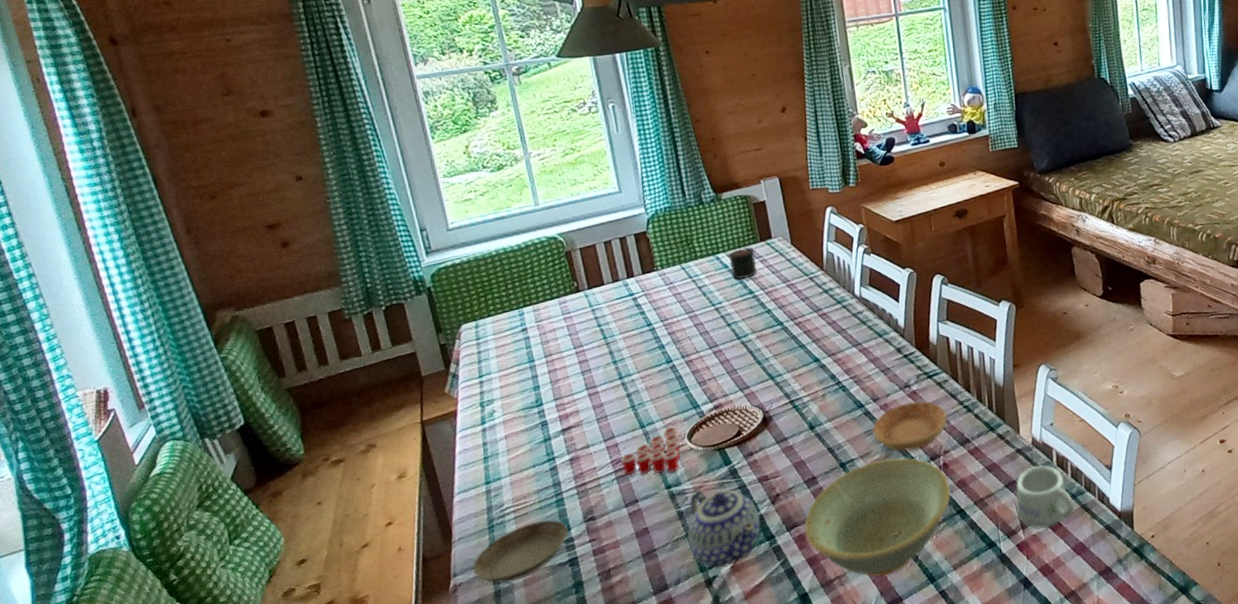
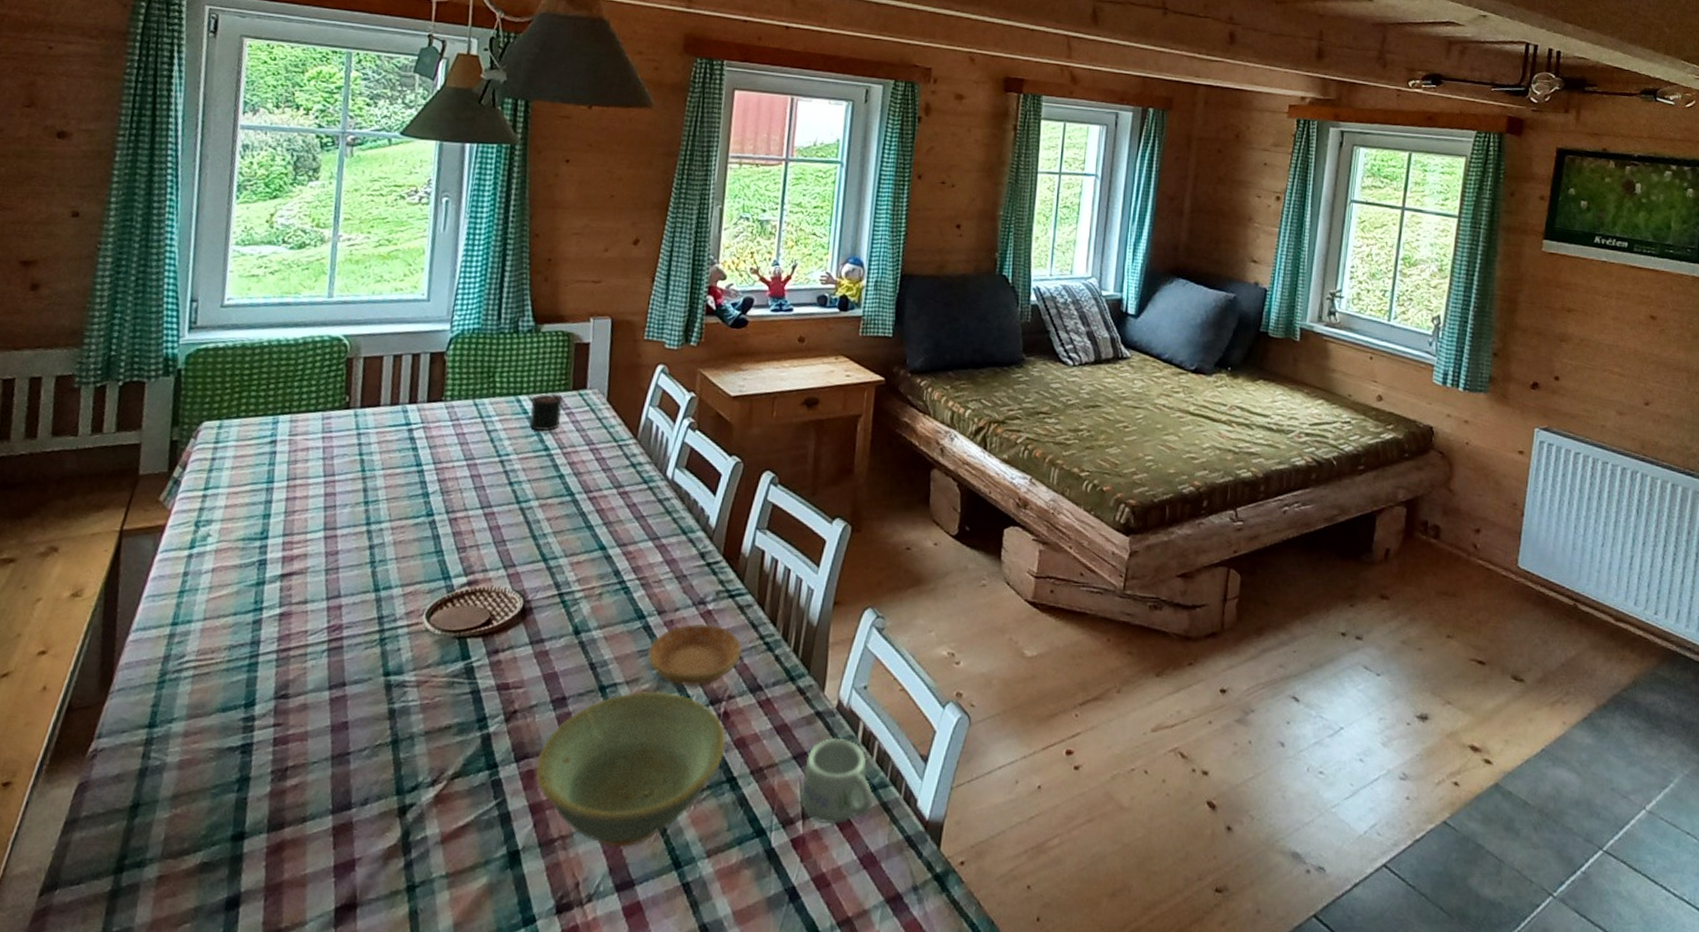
saucer: present [472,519,568,583] -> none [122,686,252,760]
cup: present [620,426,680,476] -> none [338,597,417,656]
teapot: present [687,489,761,569] -> none [390,684,487,794]

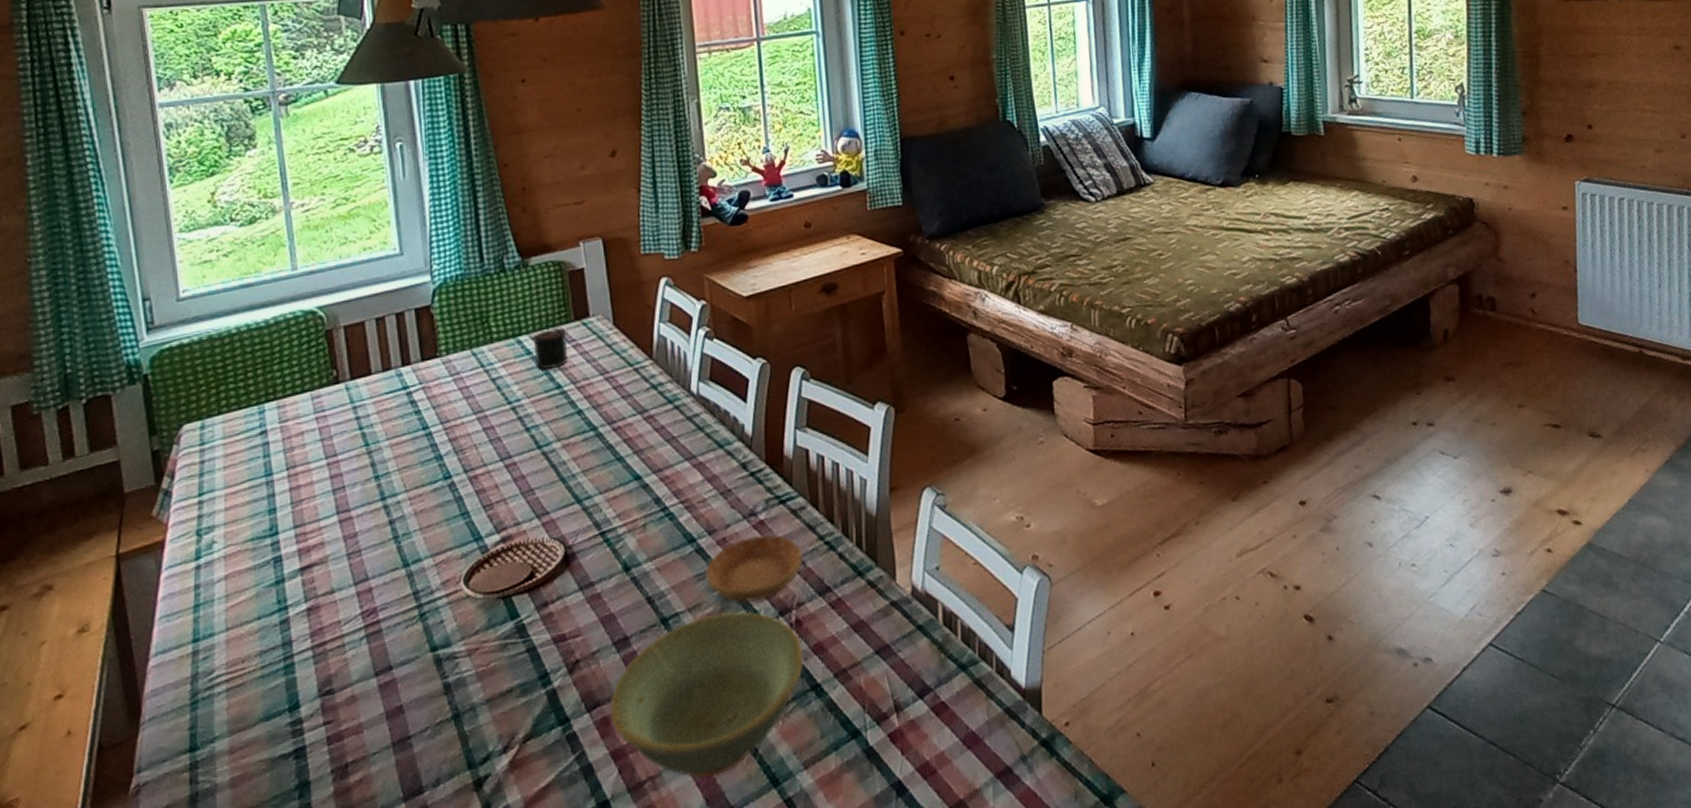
mug: present [799,737,873,824] -> none [889,624,966,712]

